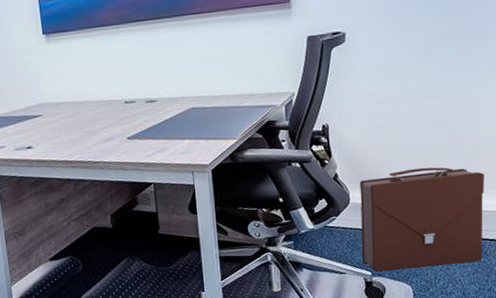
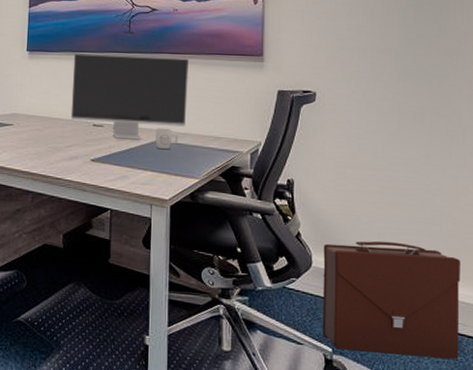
monitor: none [94,16,218,113] -> present [70,53,188,140]
mug: none [189,93,212,116] -> present [155,128,178,150]

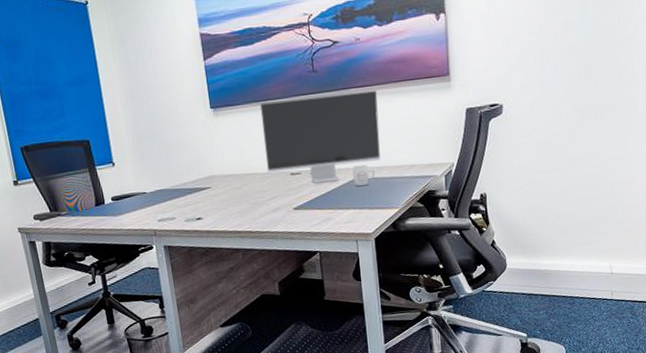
briefcase: present [322,241,461,360] -> none [516,233,634,333]

